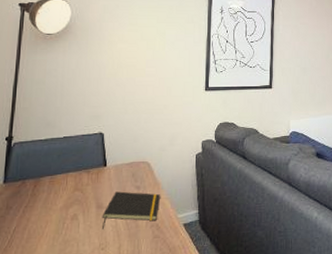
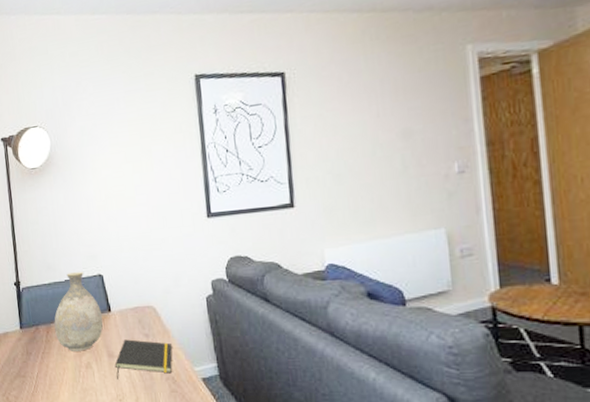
vase: none [43,129,97,204] -> present [54,271,104,351]

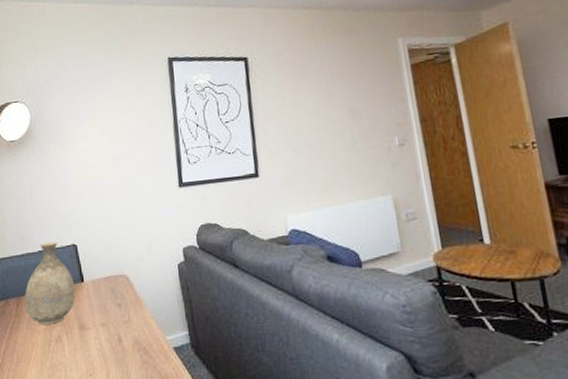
notepad: present [114,339,173,380] -> none [85,310,145,353]

